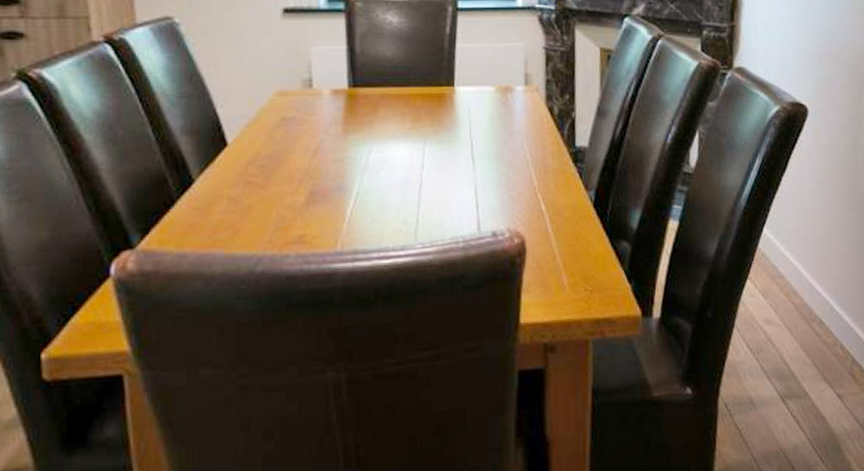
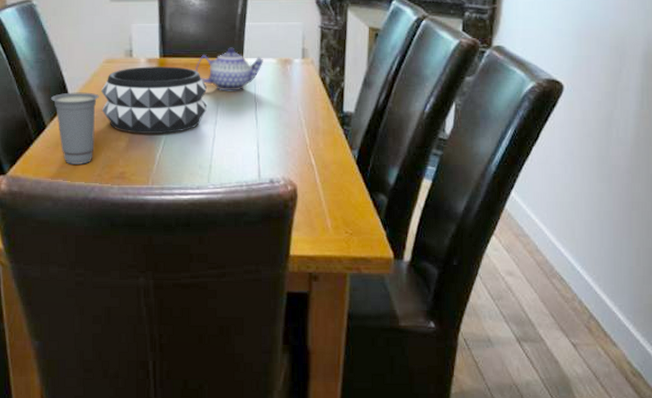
cup: none [200,134,268,230] -> present [50,92,99,164]
decorative bowl: none [271,98,412,185] -> present [101,66,208,134]
teapot: none [395,73,479,127] -> present [196,47,263,91]

